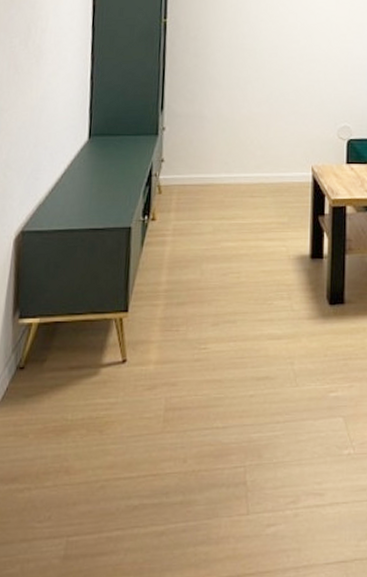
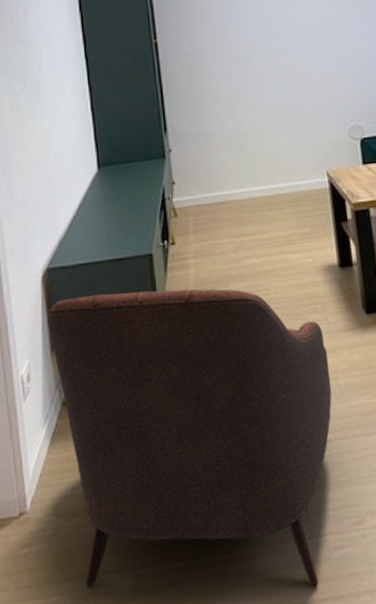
armchair: none [13,262,288,562] -> present [47,288,332,587]

